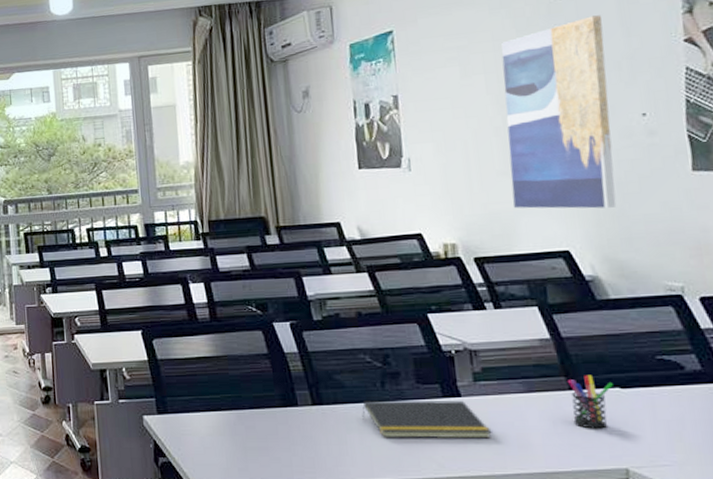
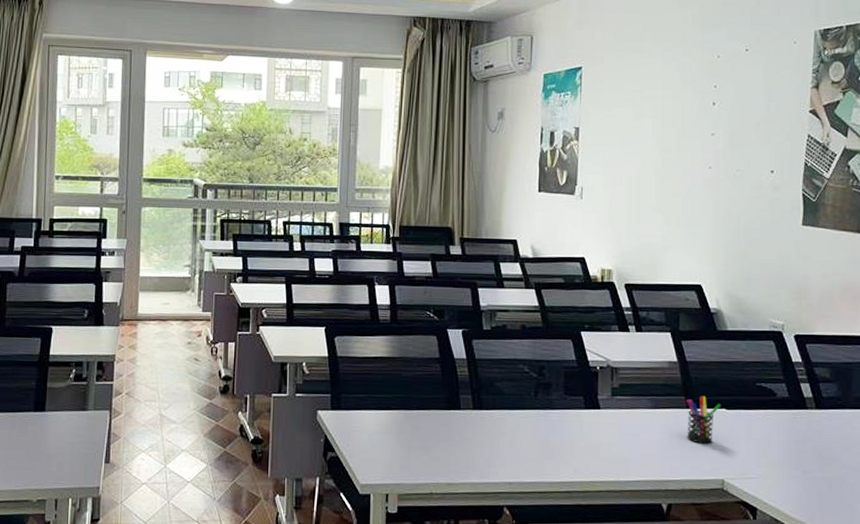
notepad: present [362,399,492,439] -> none [515,408,621,448]
wall art: present [501,15,617,209] -> none [663,79,751,250]

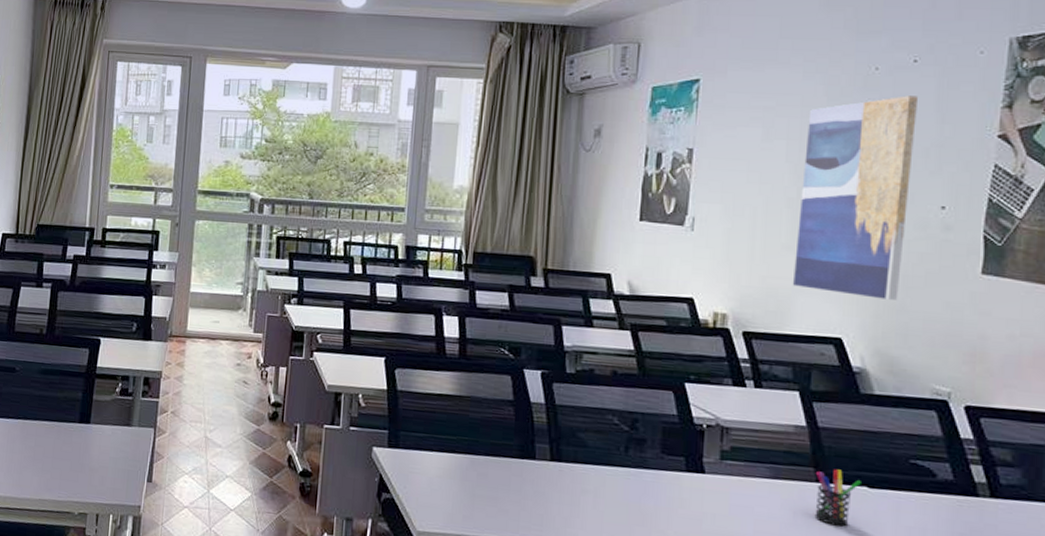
wall art: none [663,79,751,250] -> present [793,95,919,300]

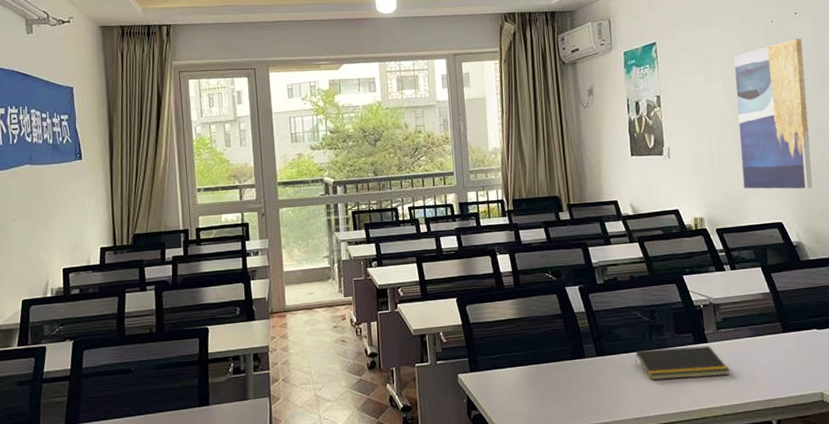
notepad: none [600,464,730,521] -> present [635,345,730,380]
pen holder: present [814,469,861,527] -> none [782,320,812,363]

